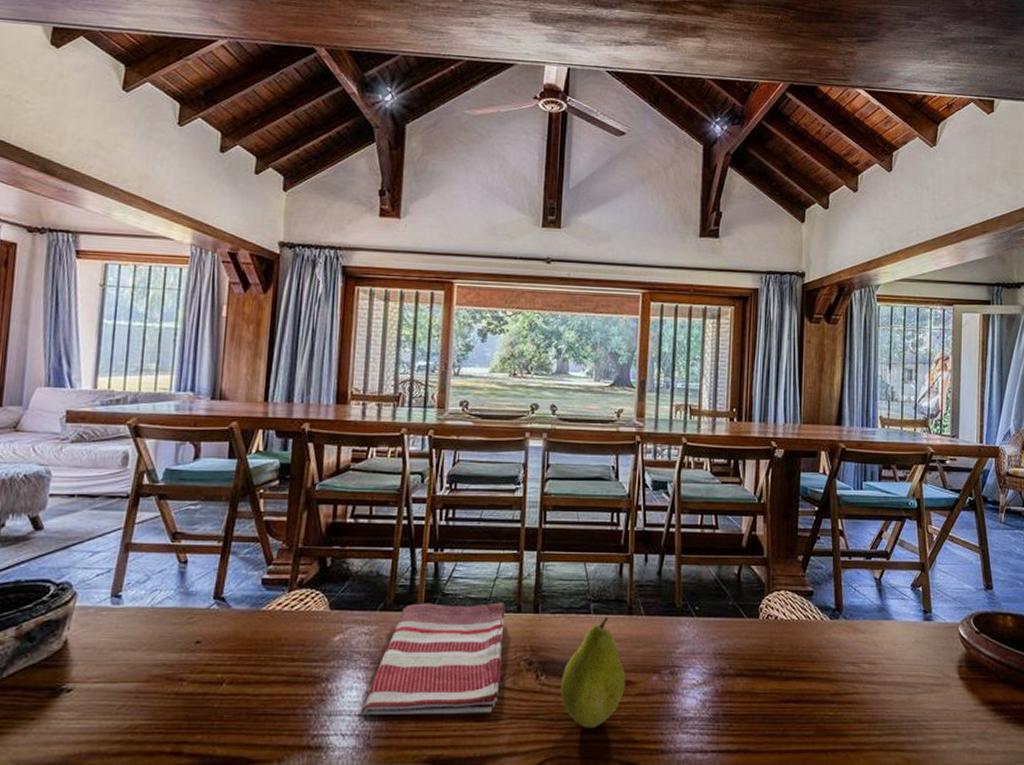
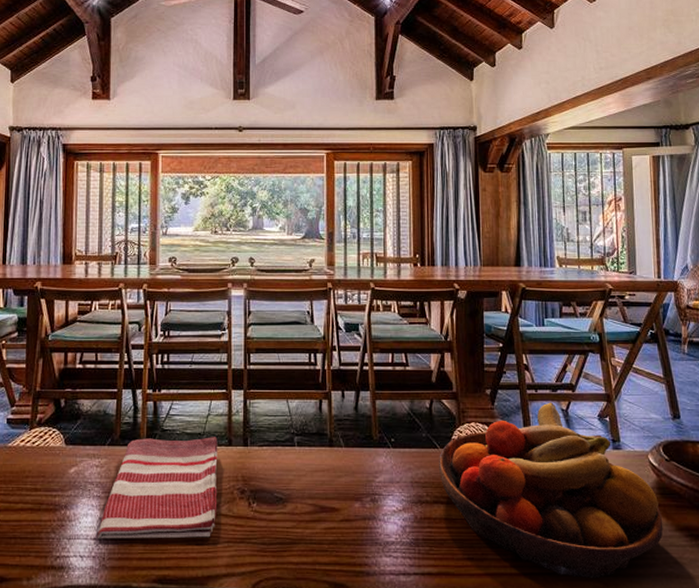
fruit: present [561,617,626,728] -> none [271,449,330,552]
fruit bowl: none [743,570,969,754] -> present [438,402,664,578]

